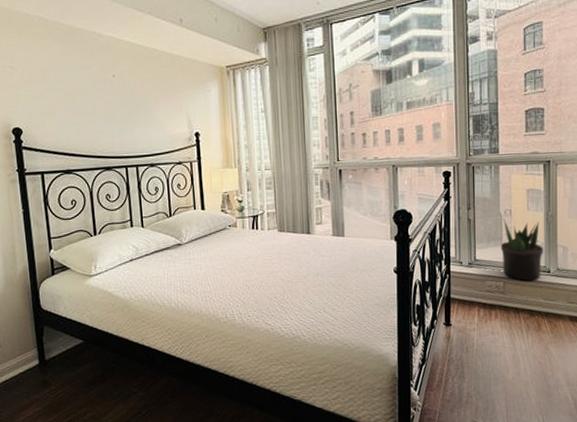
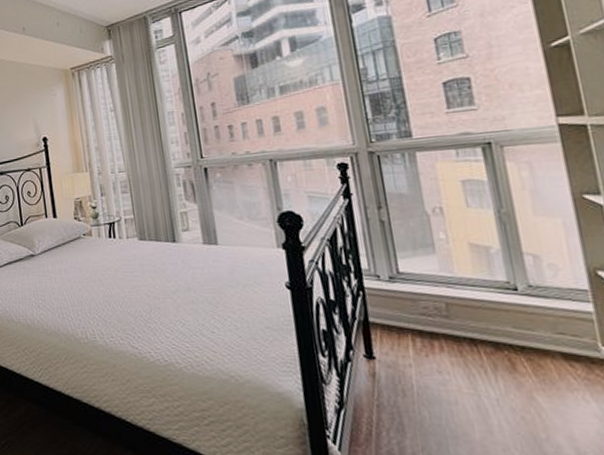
planter: present [500,218,543,281] -> none [432,218,504,302]

